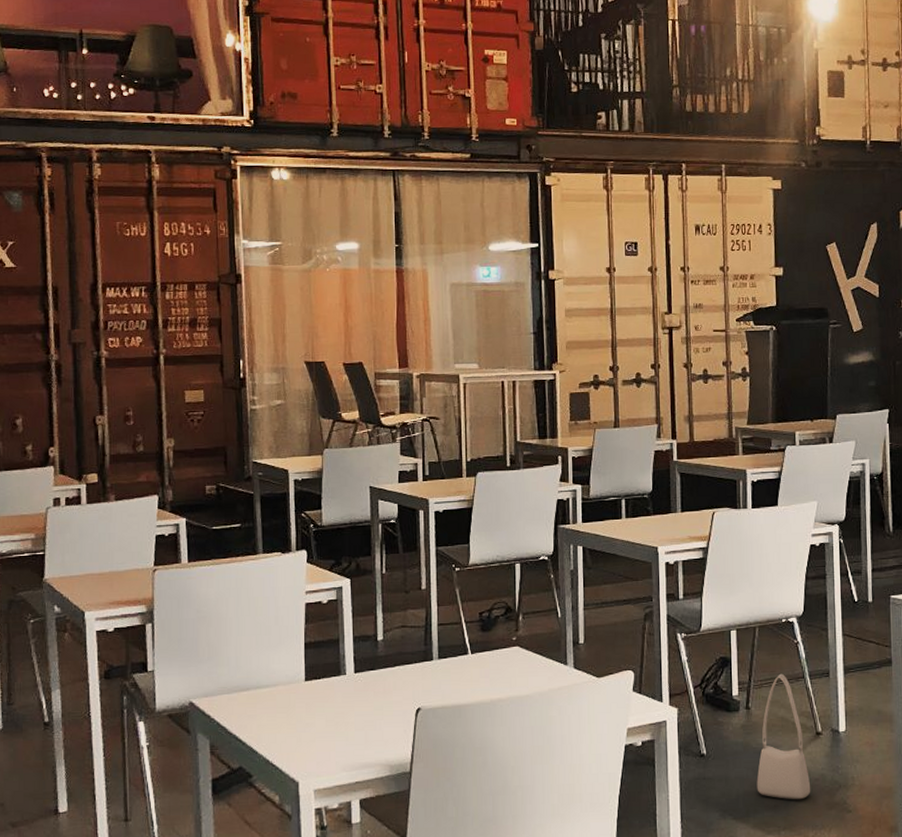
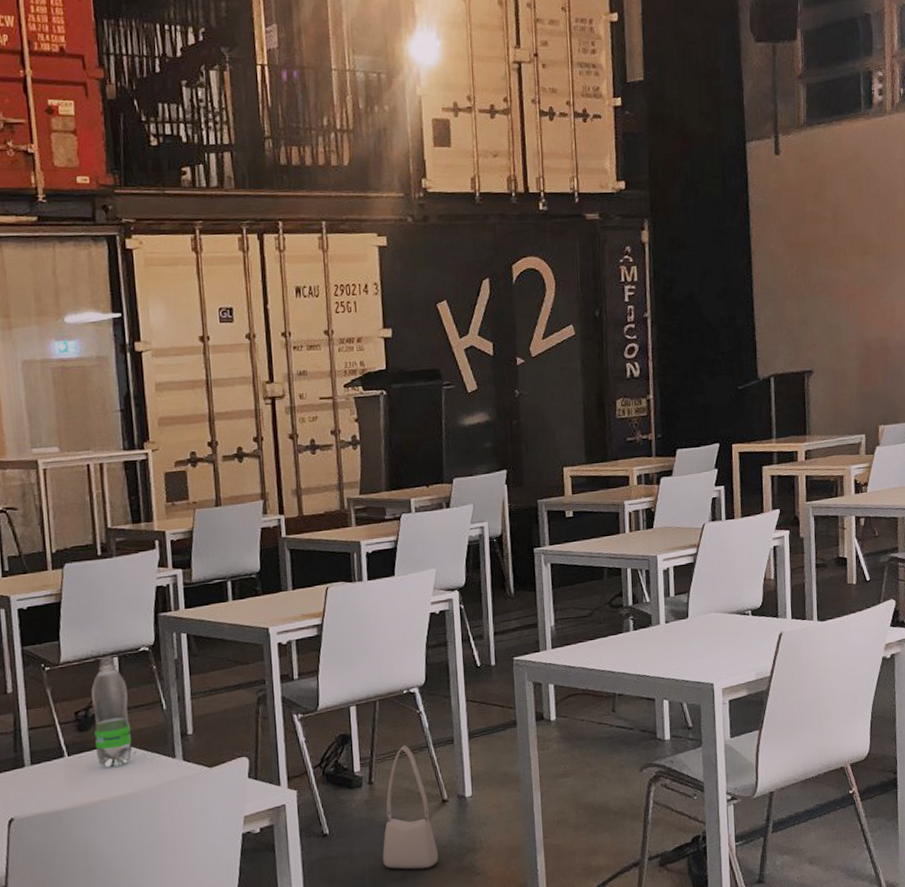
bottle: none [495,563,529,668] -> present [91,656,133,768]

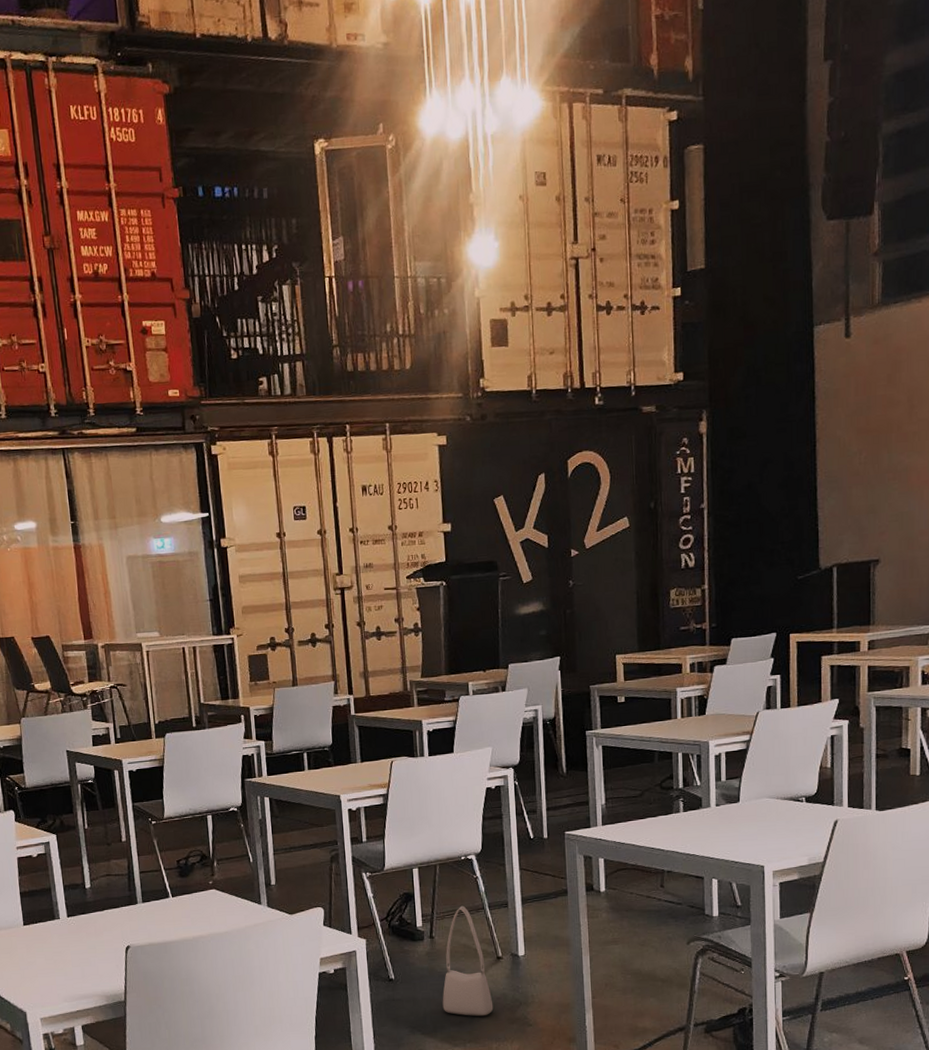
bottle: present [91,656,133,768] -> none [190,814,225,909]

